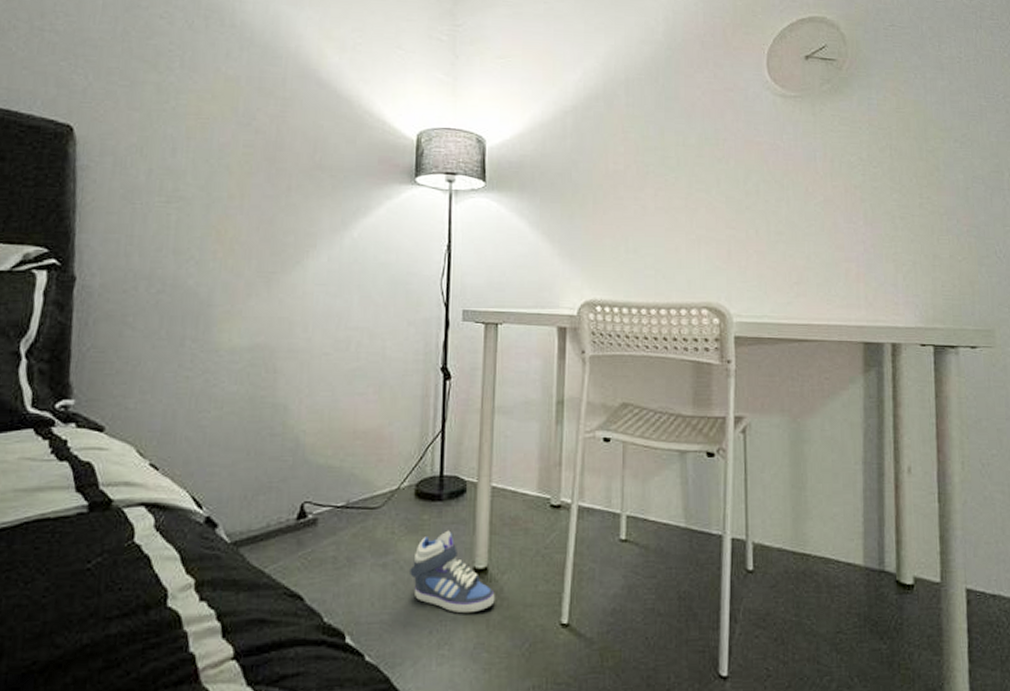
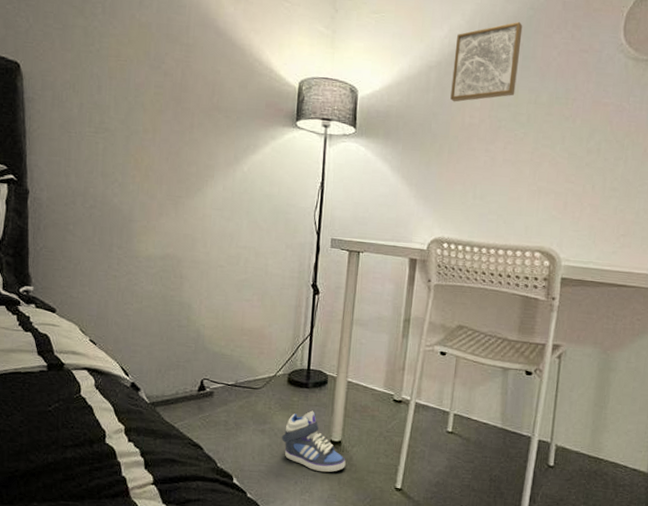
wall art: none [590,62,662,148] -> present [450,21,523,102]

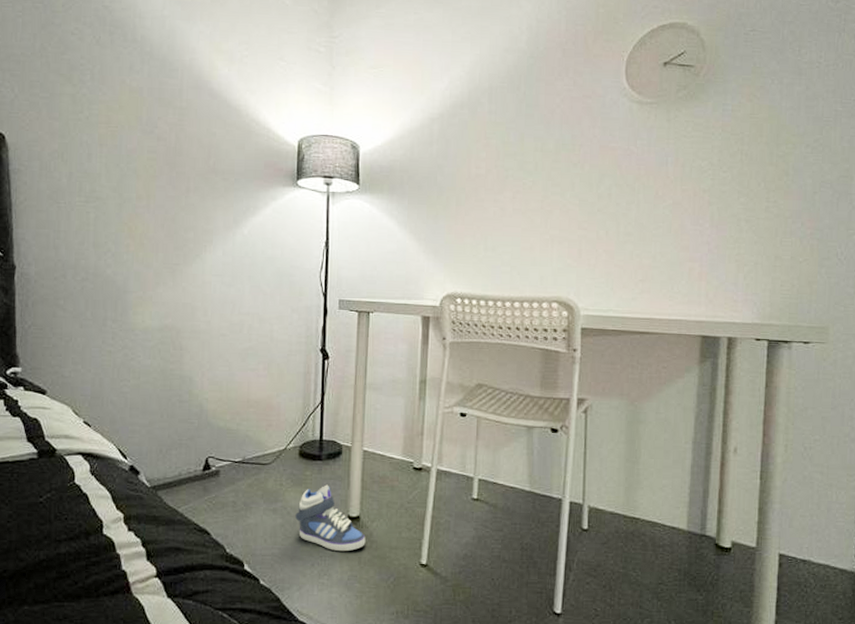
wall art: present [450,21,523,102] -> none [455,70,524,154]

